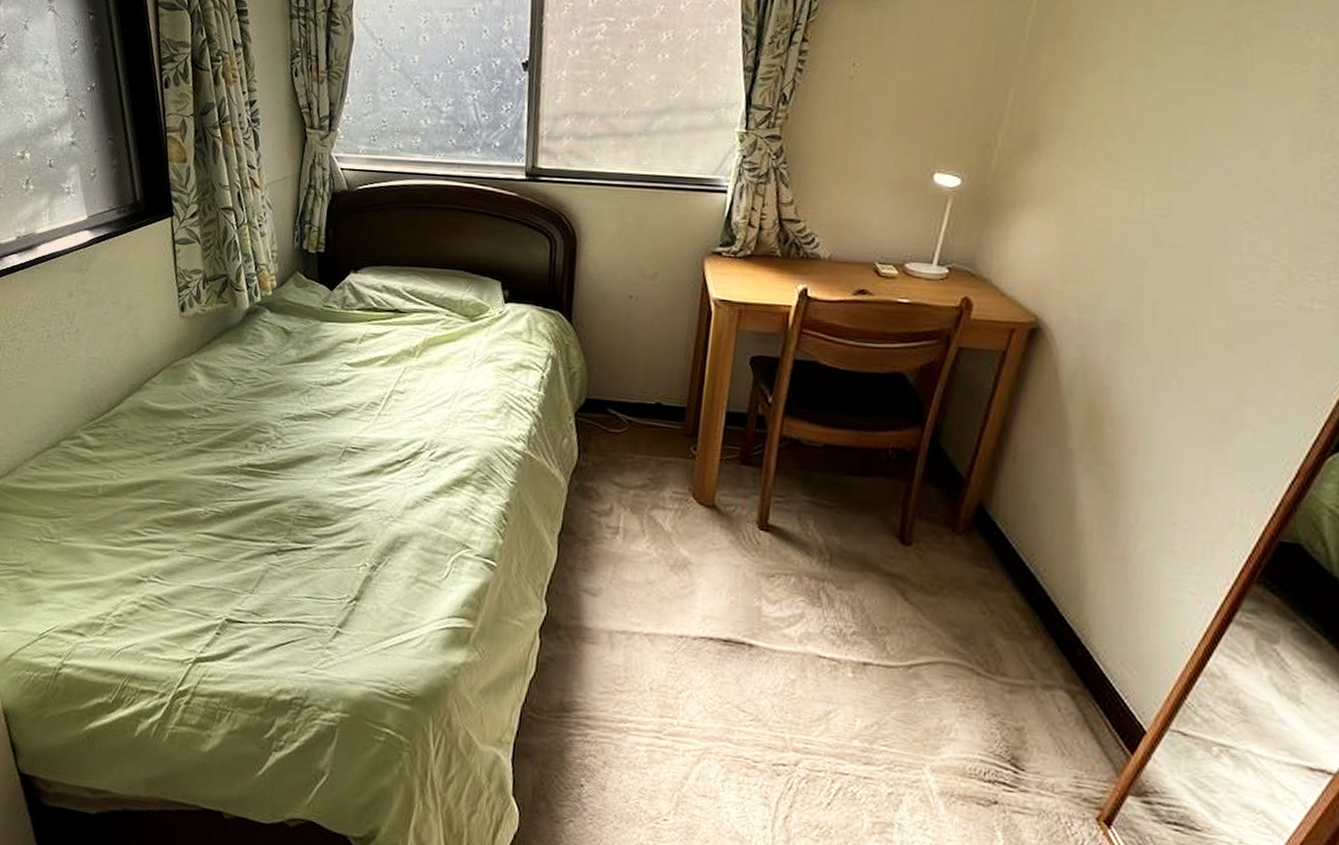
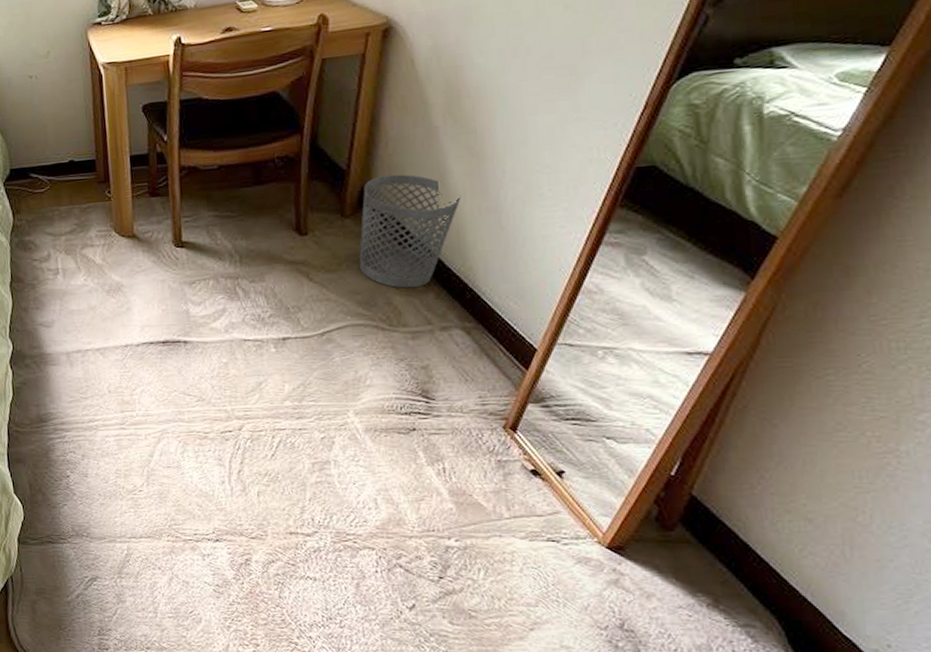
wastebasket: none [963,494,1087,633] -> present [359,174,461,289]

